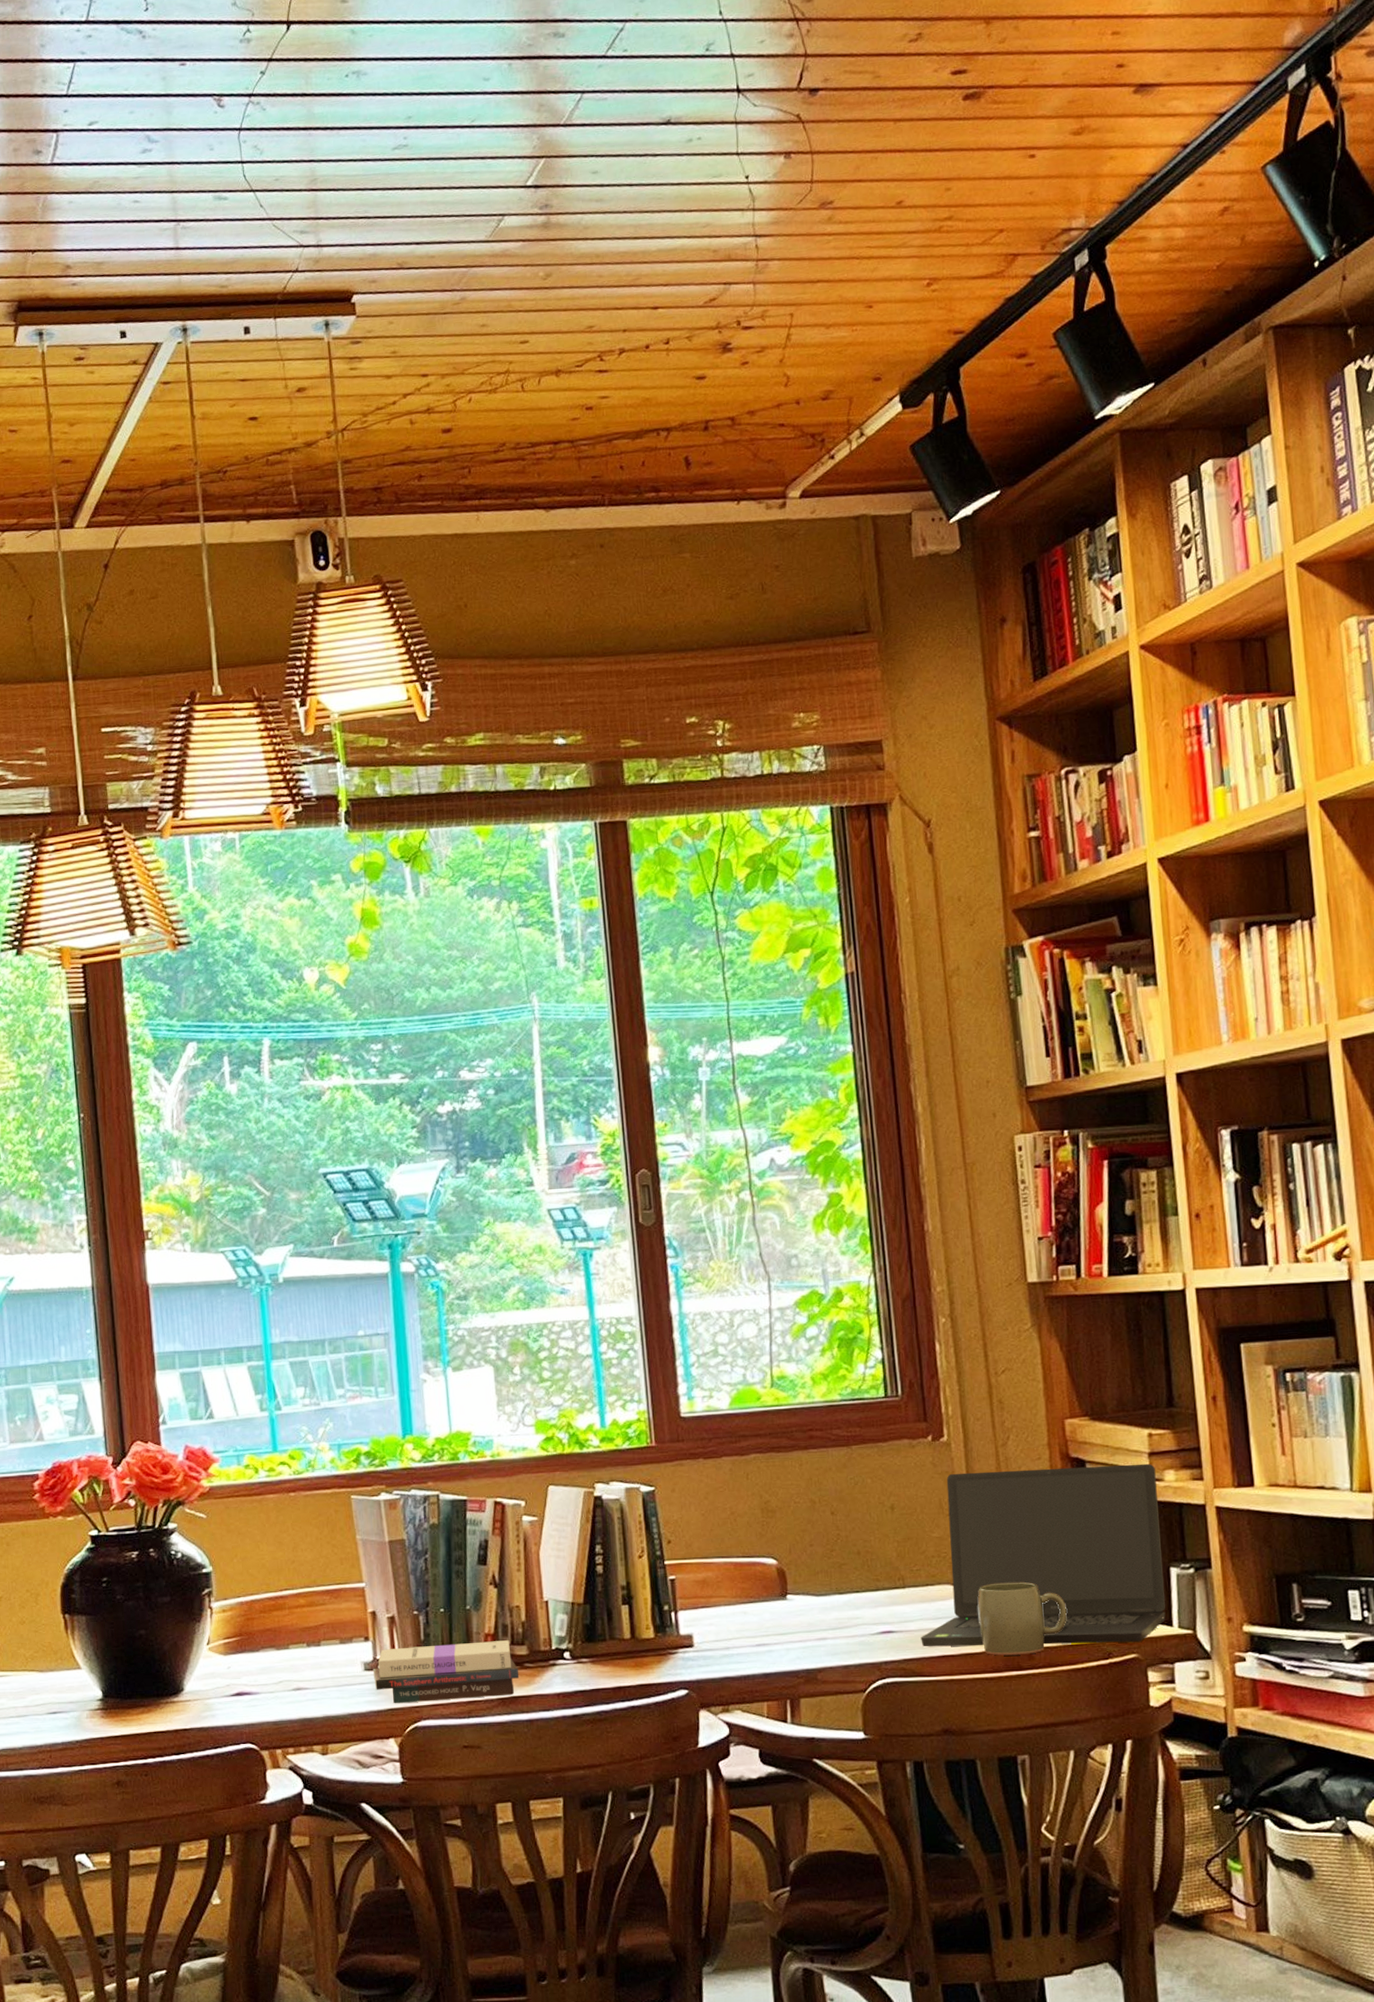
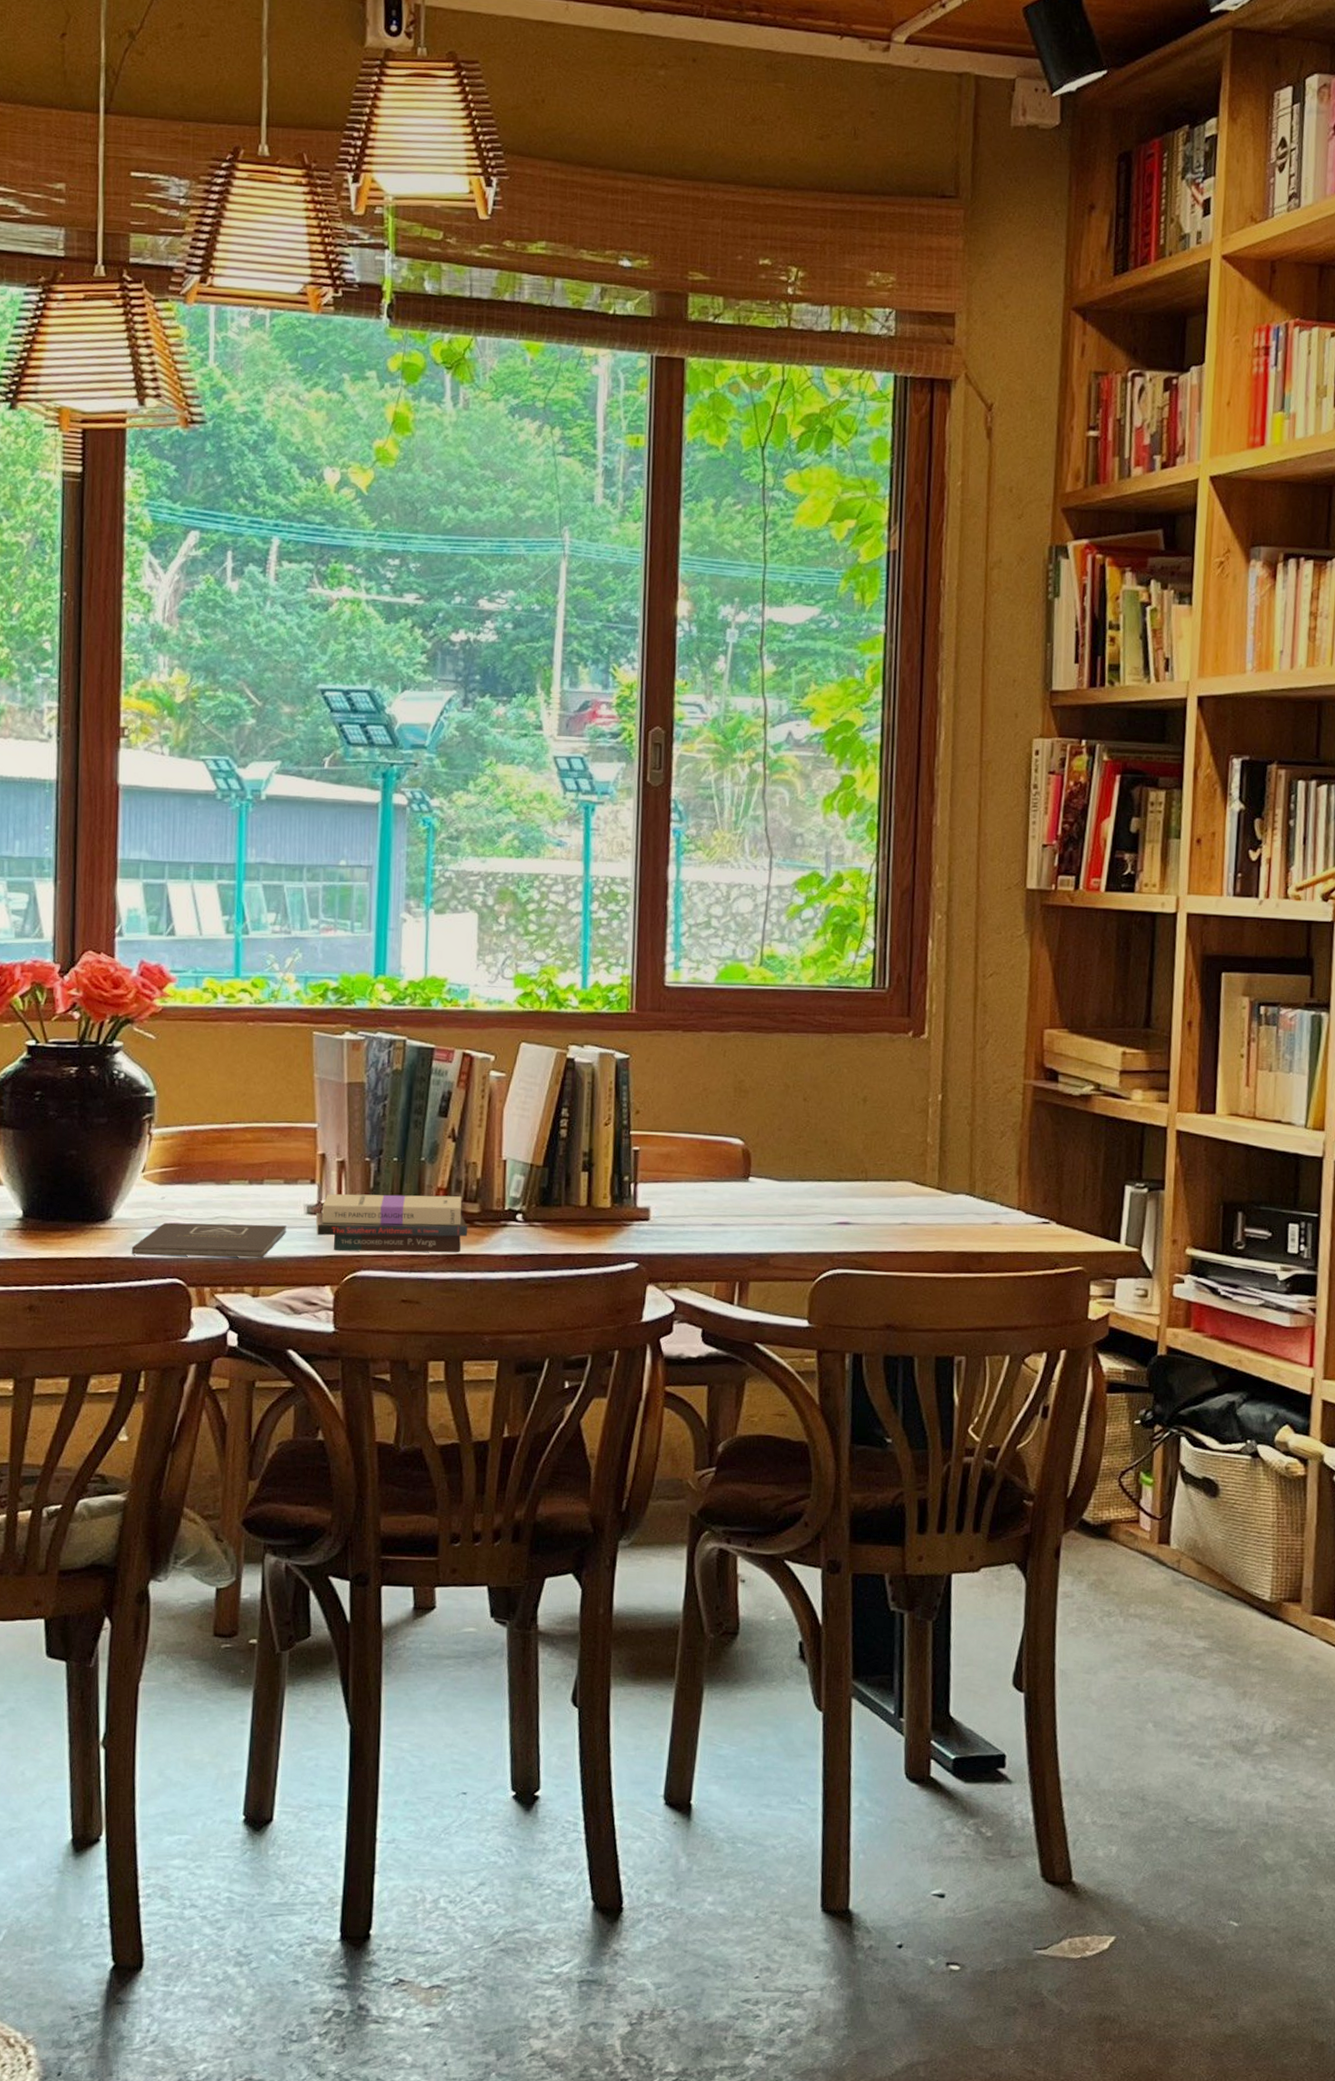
book: none [205,1684,347,1724] -> present [132,1222,286,1258]
laptop: present [921,1463,1166,1647] -> none [876,1071,1124,1255]
mug: present [977,1582,1067,1656] -> none [934,1184,1021,1258]

